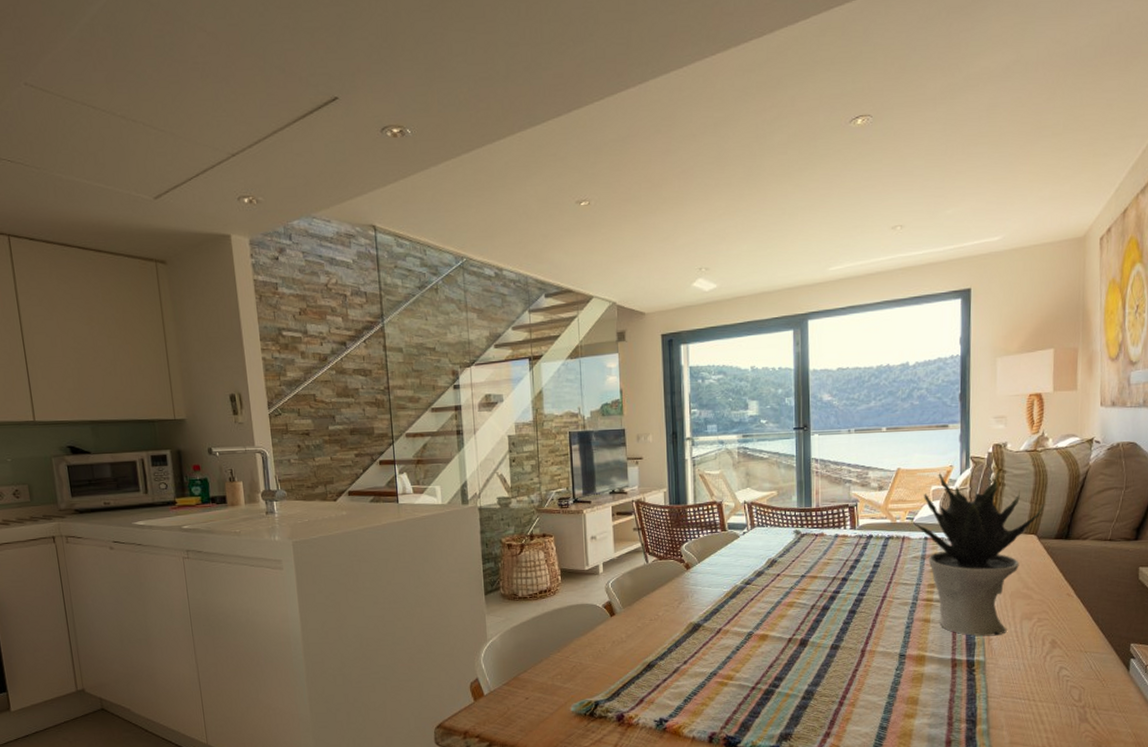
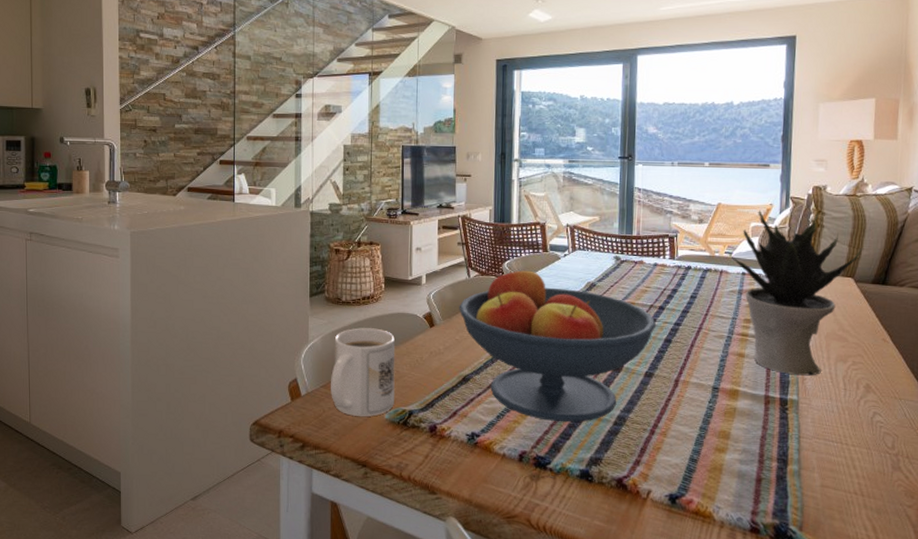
mug: none [512,621,579,711] -> present [330,328,395,417]
fruit bowl: none [639,549,840,701] -> present [459,266,657,422]

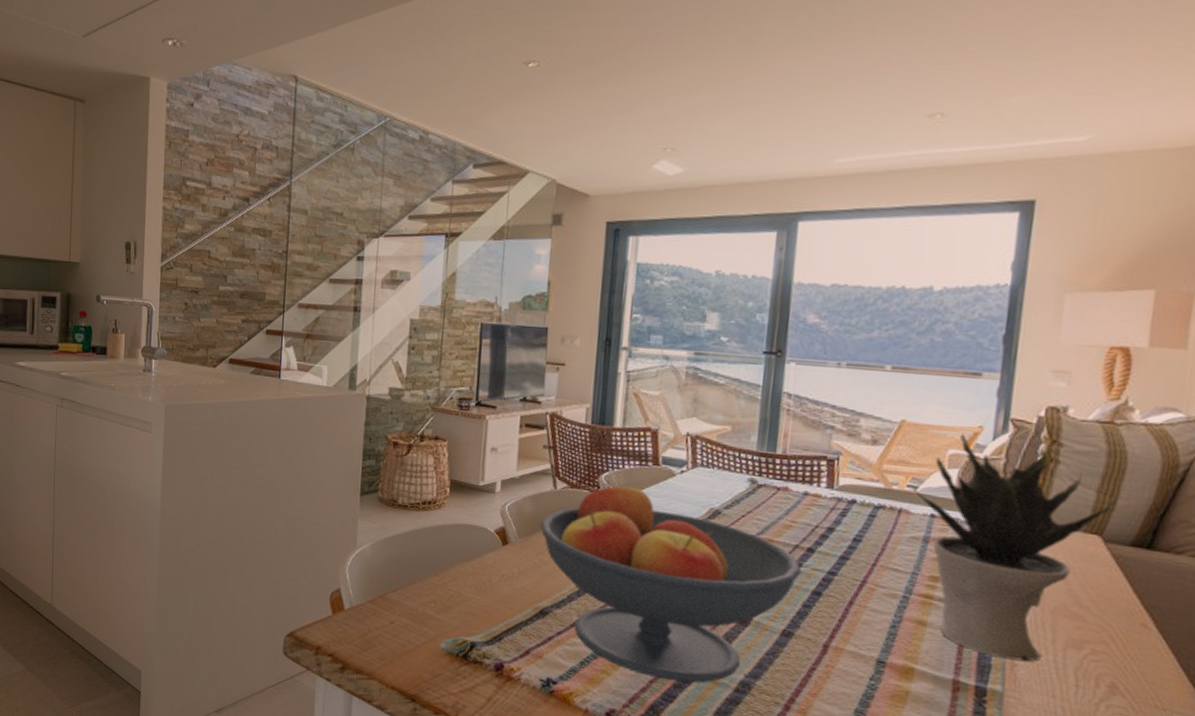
mug: present [330,328,395,417] -> none [378,537,459,644]

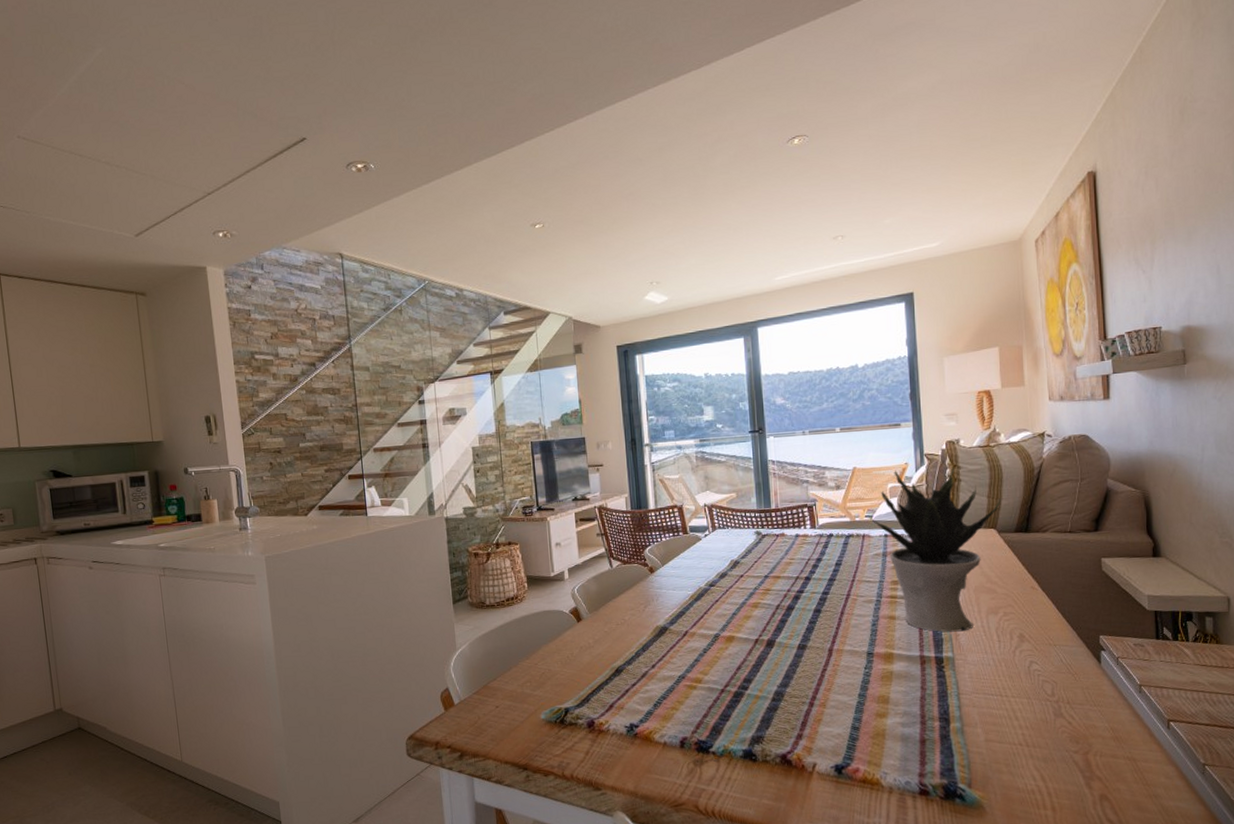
fruit bowl: present [540,480,802,683] -> none [604,552,805,704]

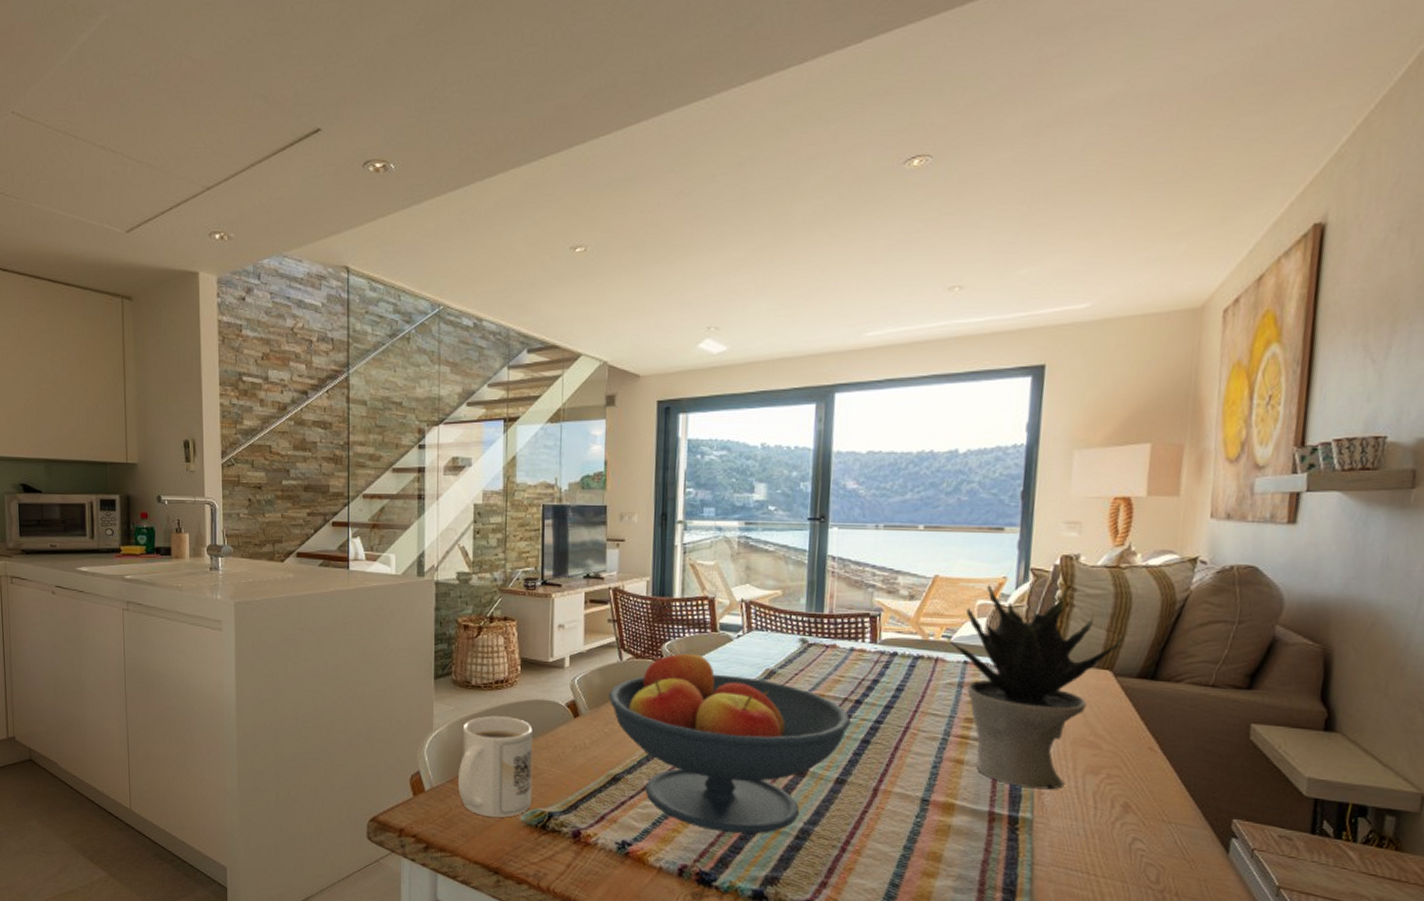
mug: none [482,628,549,720] -> present [457,715,533,818]
fruit bowl: none [604,552,805,704] -> present [608,648,852,834]

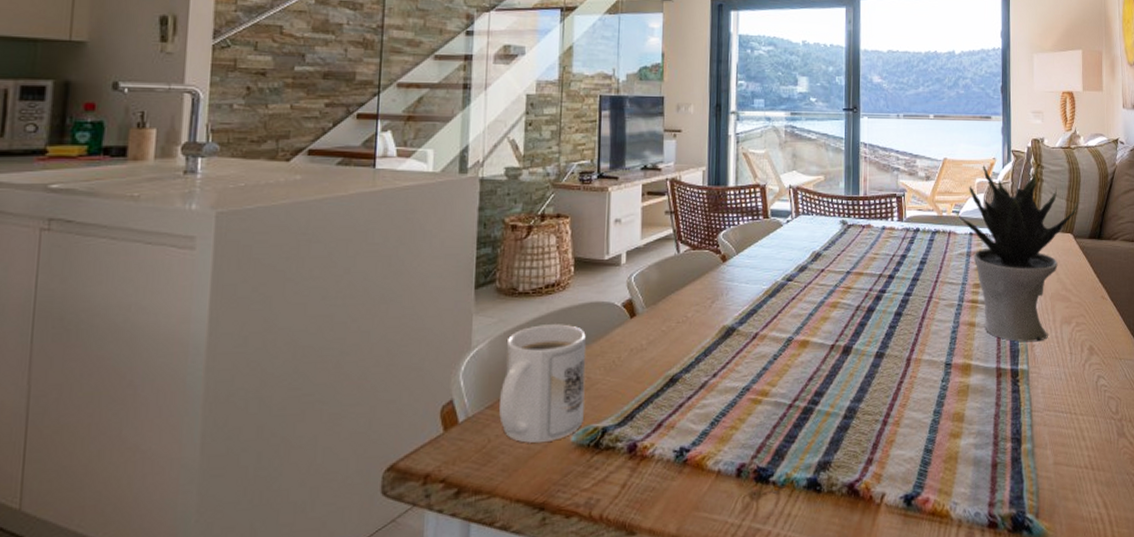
fruit bowl: present [608,648,852,834] -> none [666,237,886,422]

